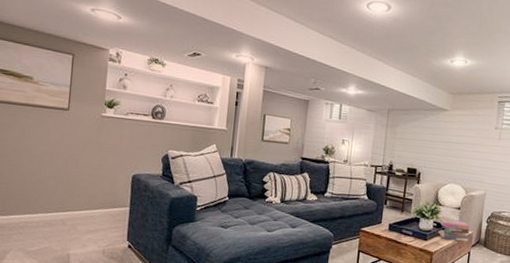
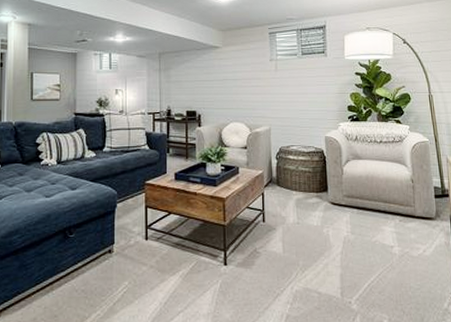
books: present [435,219,470,242] -> none [224,160,260,183]

